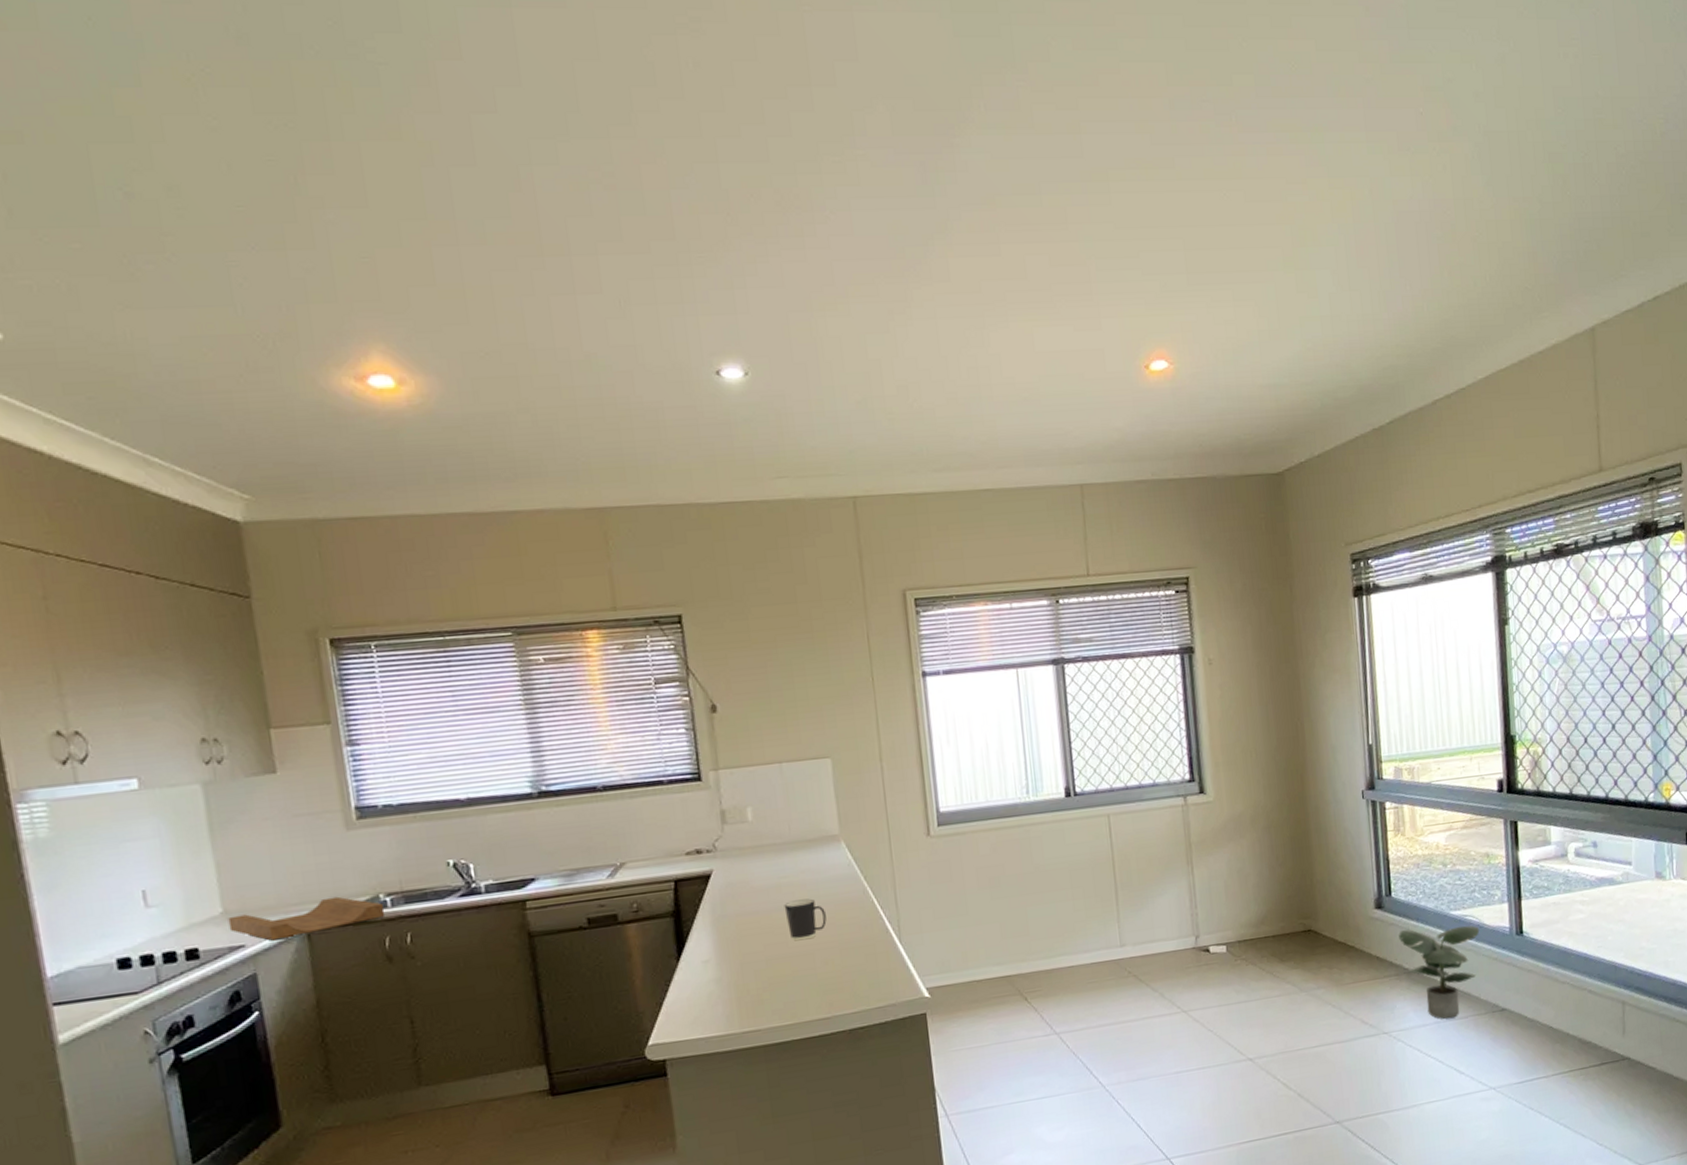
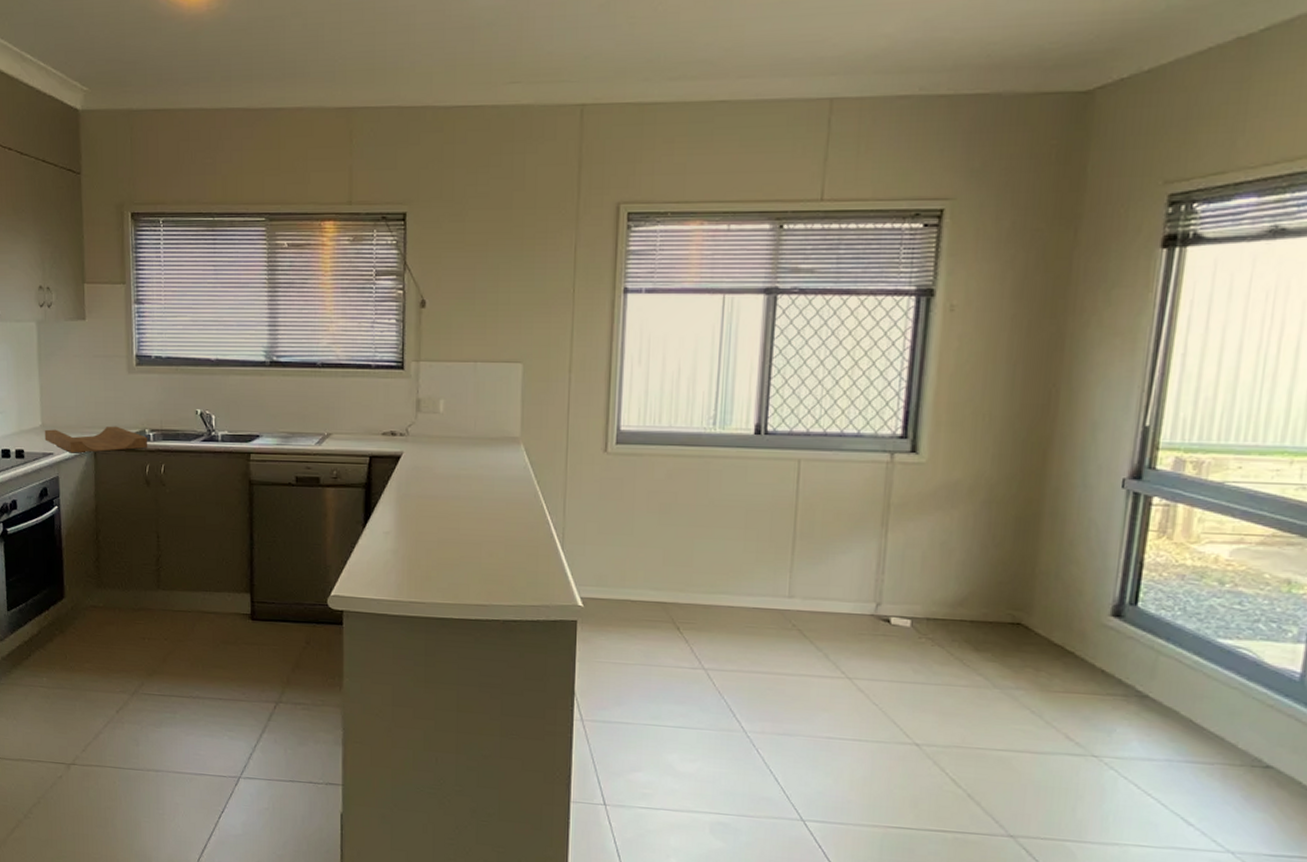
mug: present [784,898,827,941] -> none [460,492,497,530]
potted plant: present [1397,925,1480,1019] -> none [1136,648,1256,761]

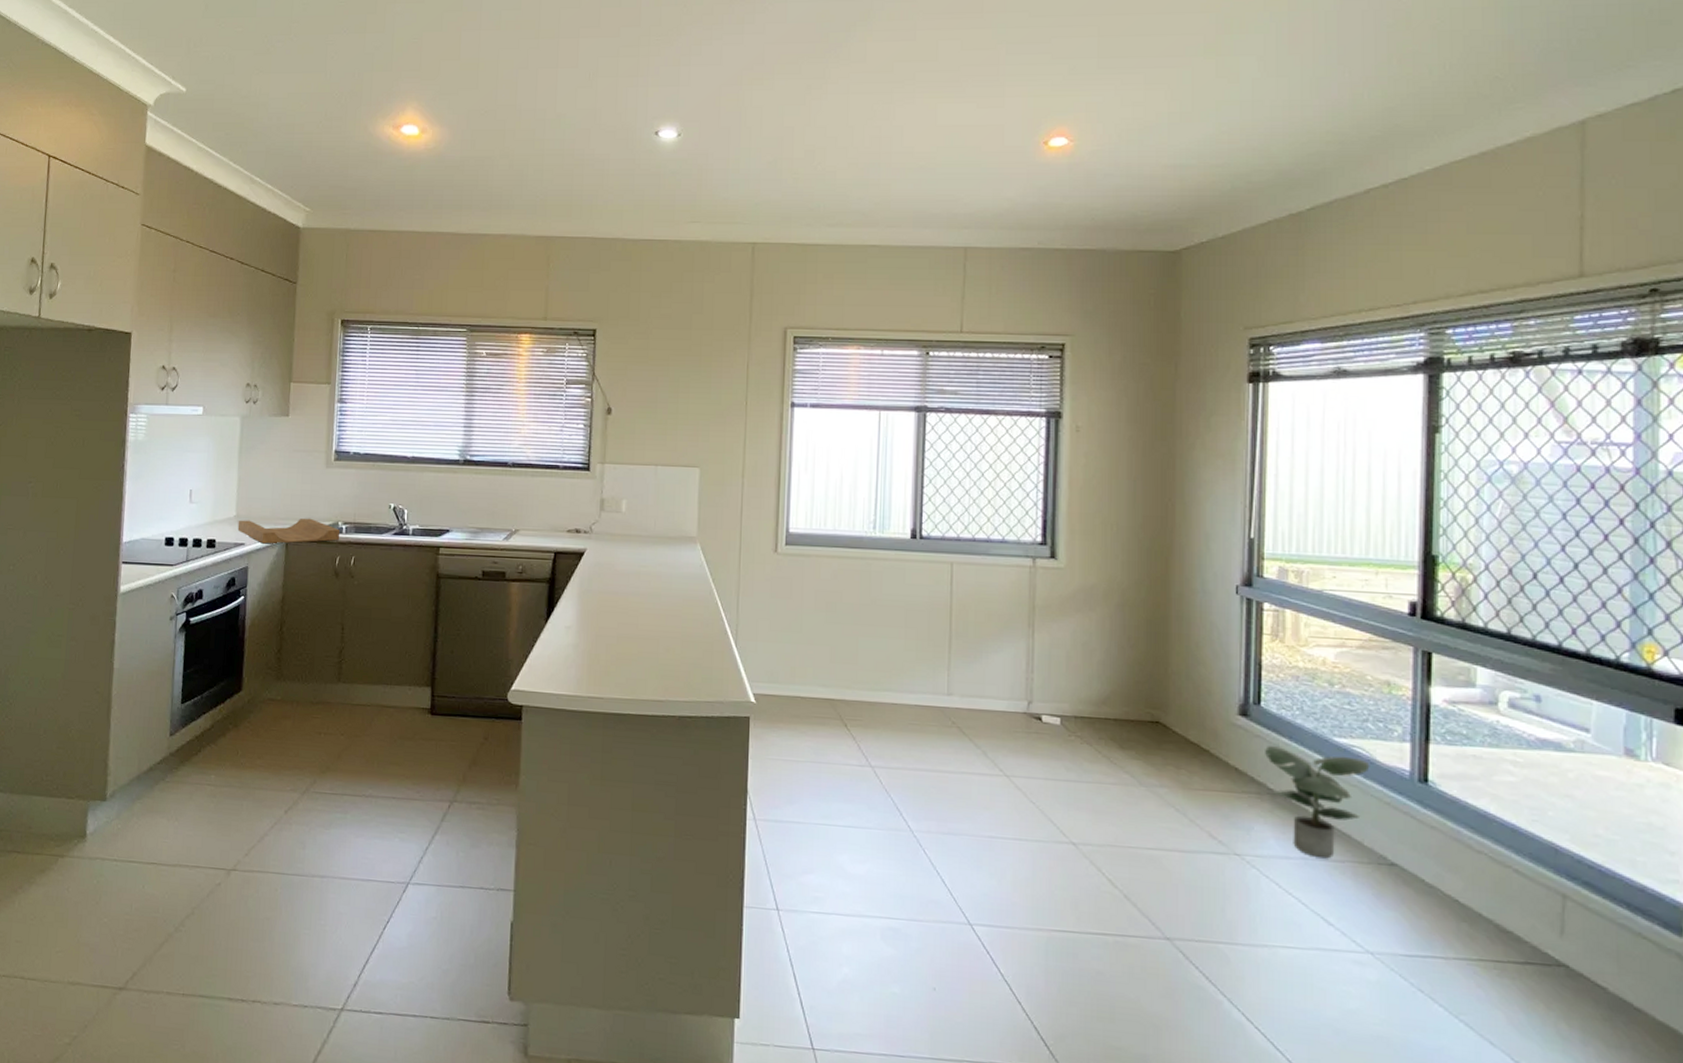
potted plant: none [1136,648,1256,761] -> present [1264,746,1370,859]

